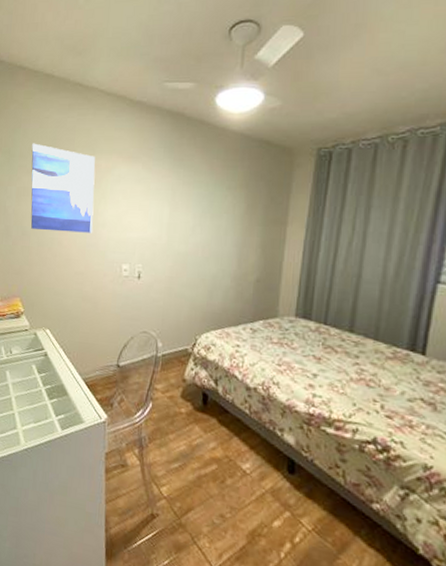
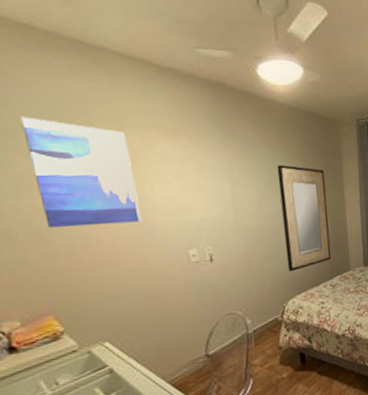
home mirror: none [208,193,268,305] -> present [277,165,332,272]

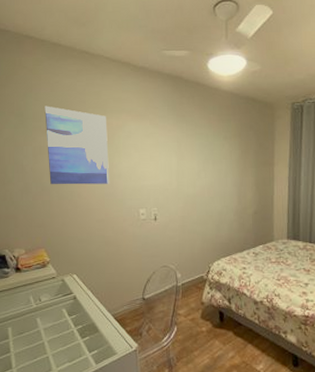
home mirror: present [277,165,332,272] -> none [216,143,257,237]

